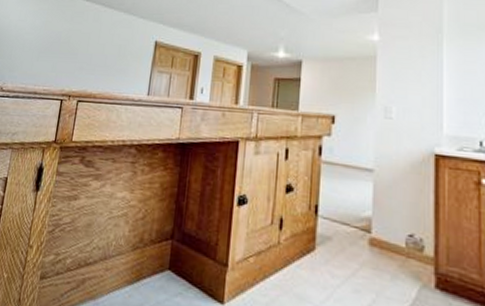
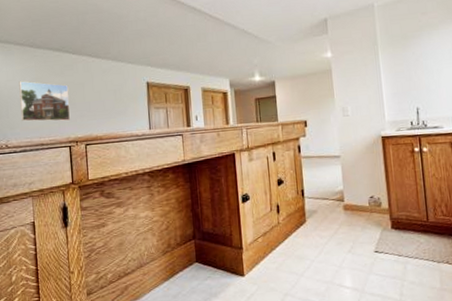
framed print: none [22,22,75,71] -> present [19,81,71,122]

